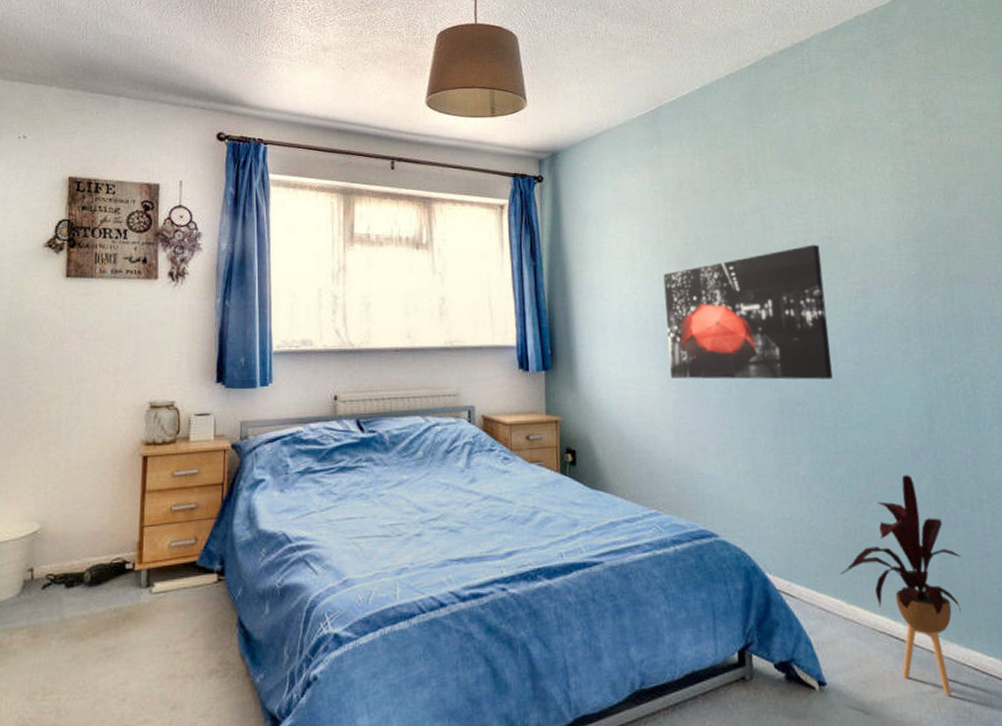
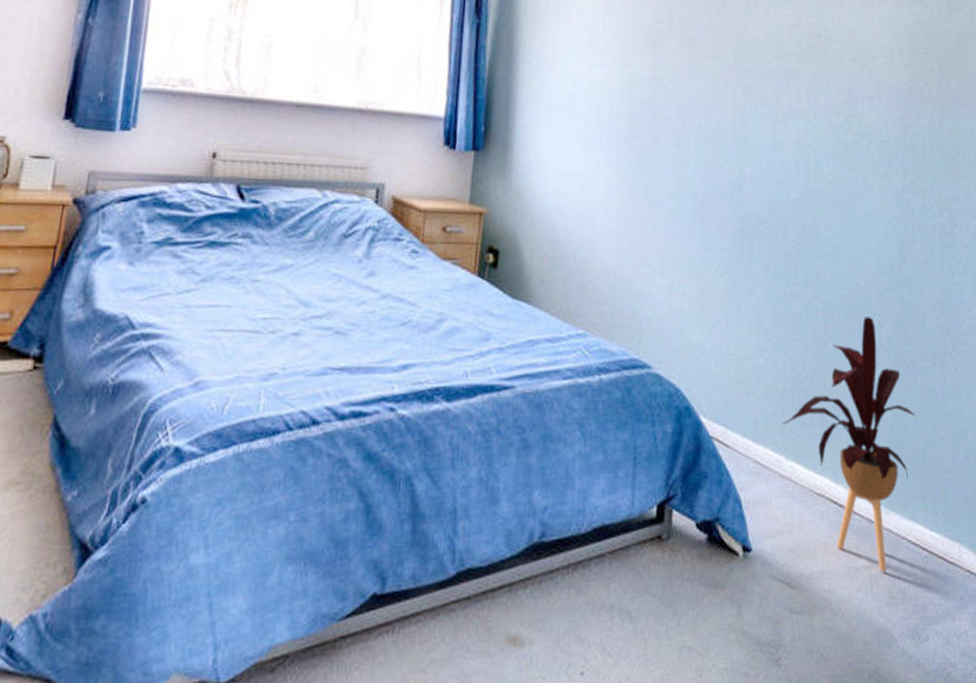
wall art: present [663,244,833,380] -> none [620,40,805,198]

